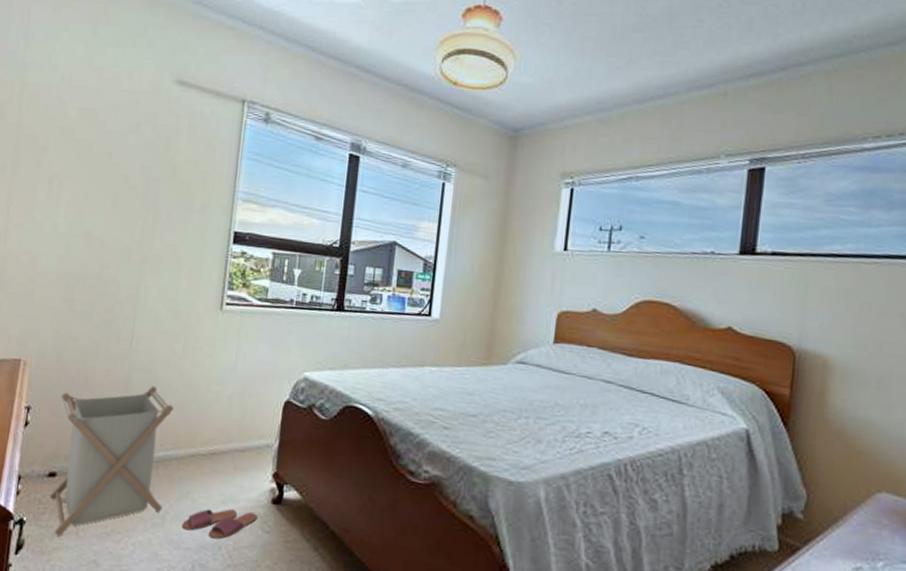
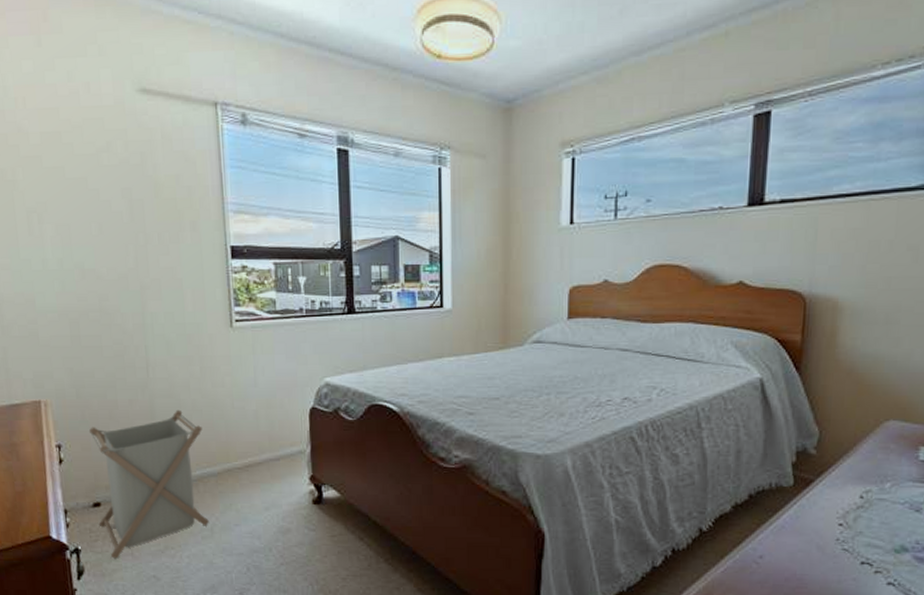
slippers: present [181,508,258,539] -> none [230,513,302,542]

